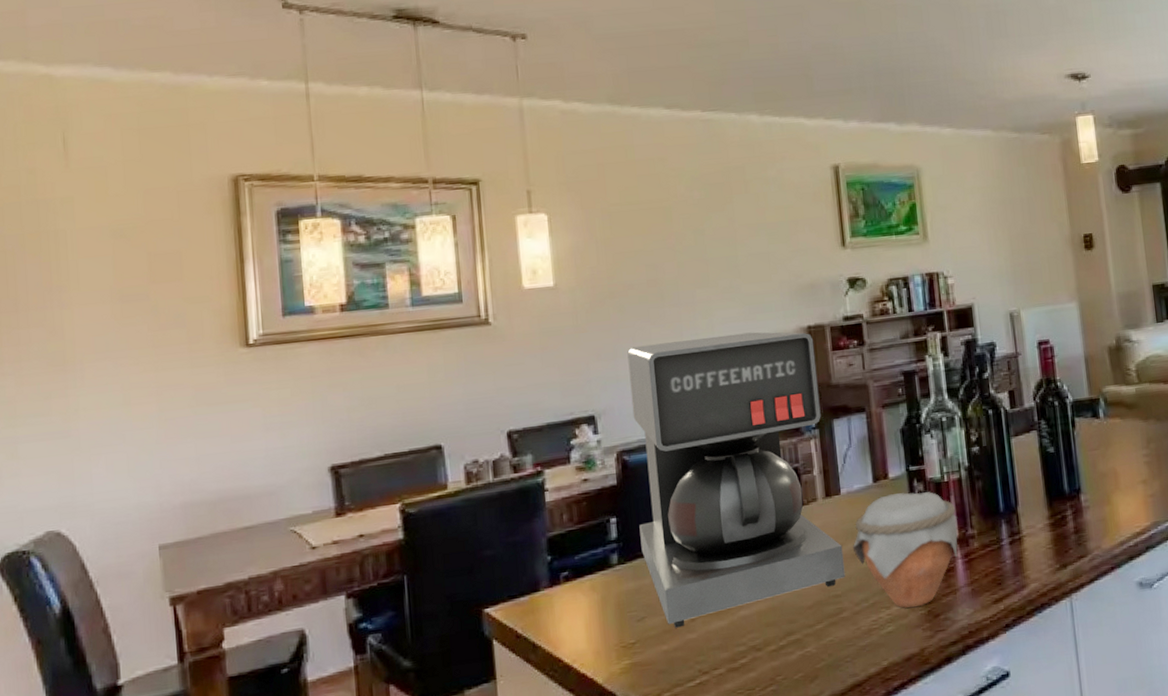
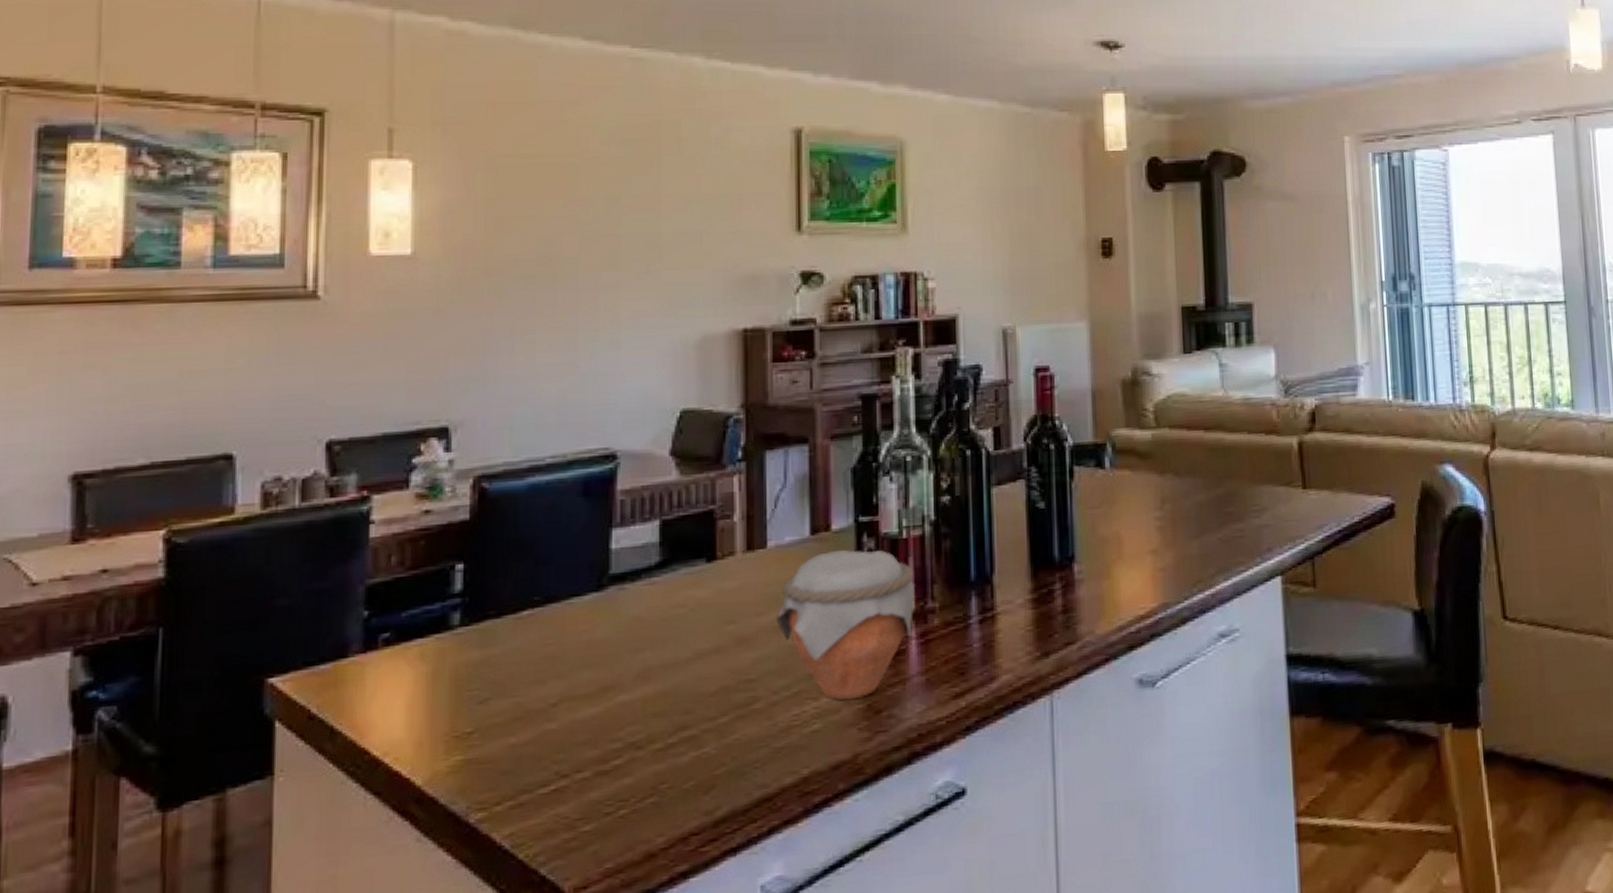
coffee maker: present [627,332,845,628] -> none [494,331,763,715]

